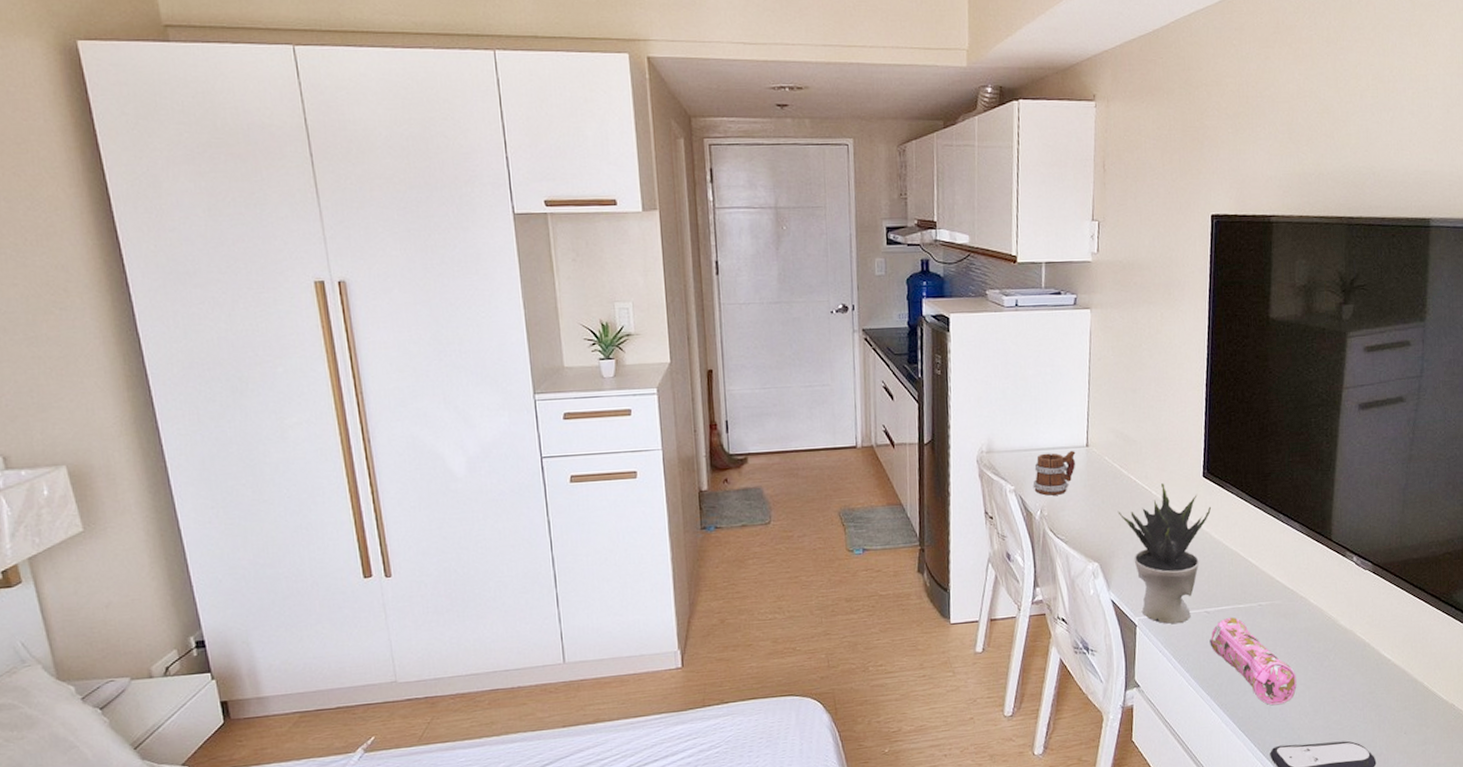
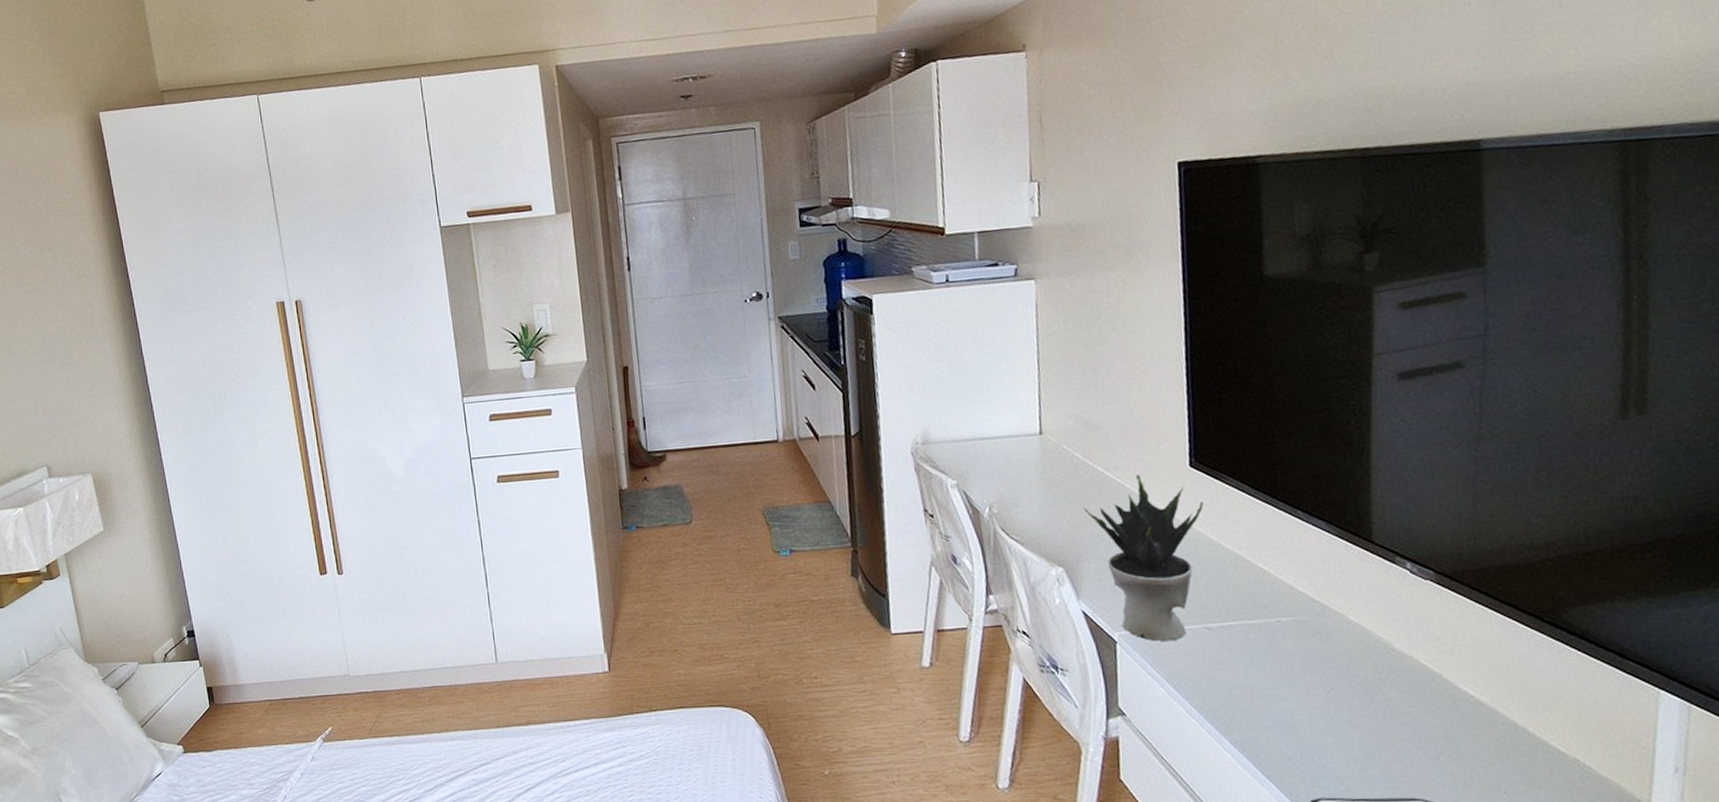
mug: present [1032,450,1076,496] -> none [978,438,1029,491]
pencil case: present [1210,617,1297,706] -> none [1213,634,1339,747]

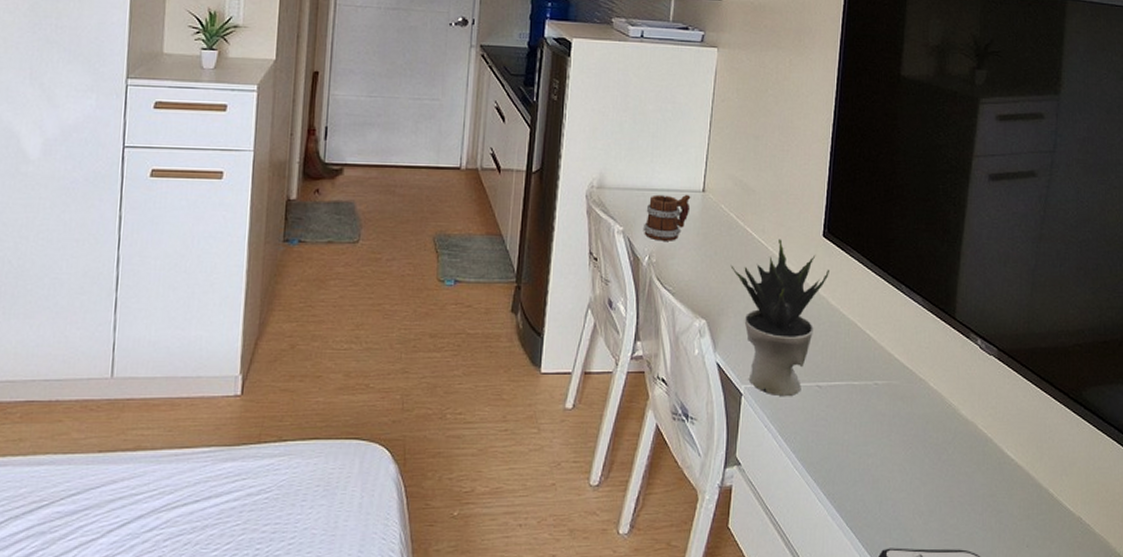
mug: none [978,438,1029,491] -> present [642,194,691,241]

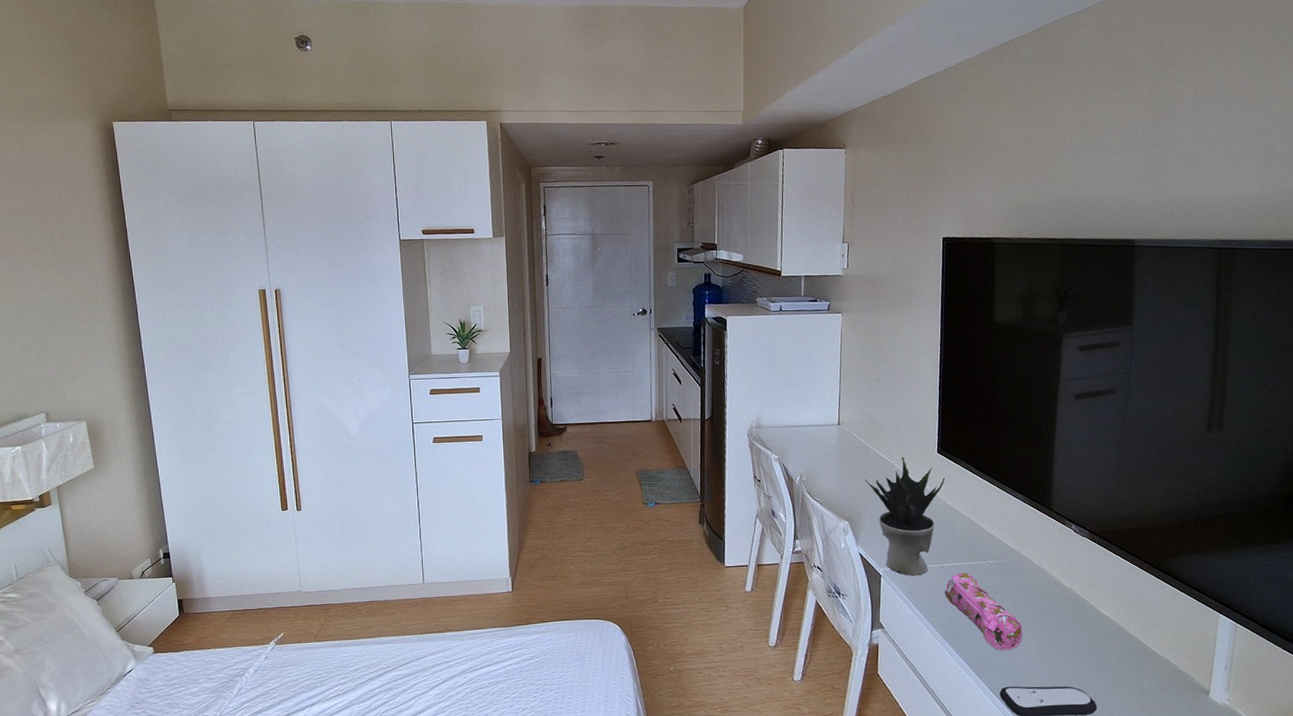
mug: present [642,194,691,241] -> none [793,427,830,464]
pencil case: none [820,394,912,501] -> present [945,572,1023,651]

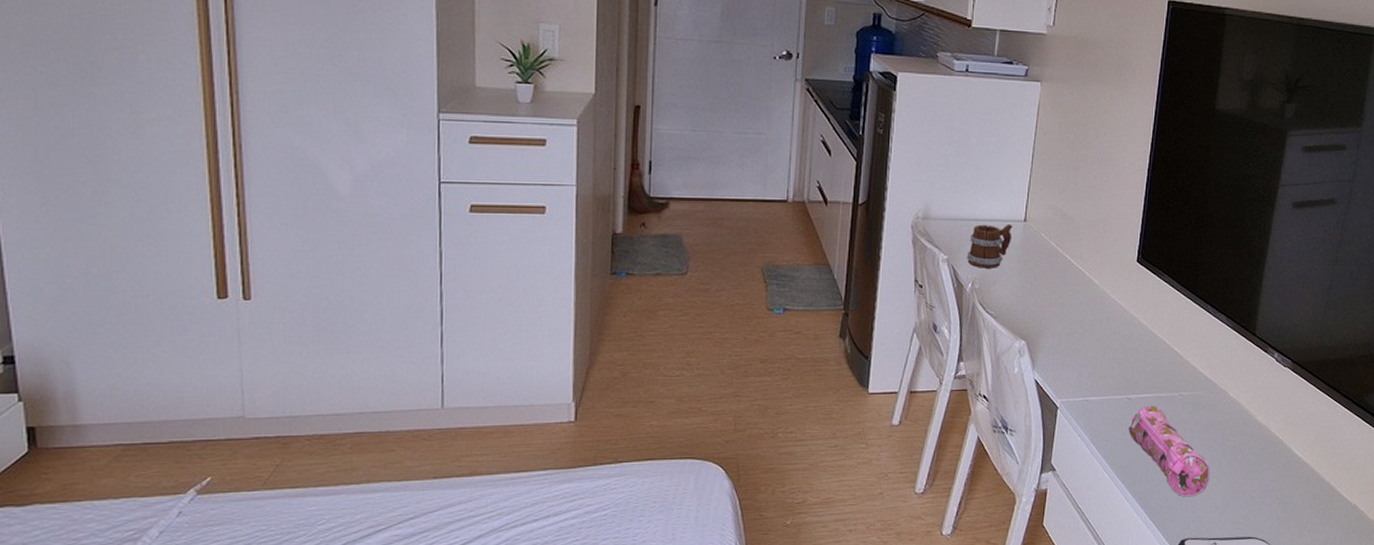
mug: none [793,427,830,464] -> present [966,223,1013,268]
potted plant: present [864,457,946,575] -> none [1049,265,1143,408]

